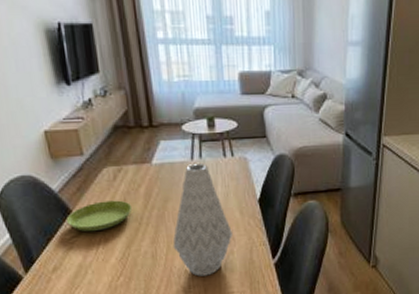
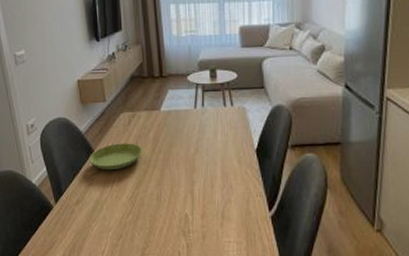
vase: present [173,162,232,277] -> none [175,111,230,222]

